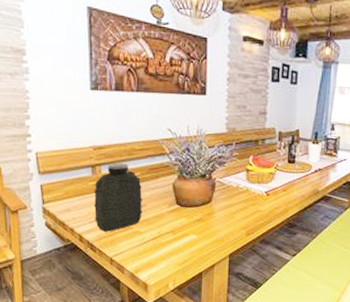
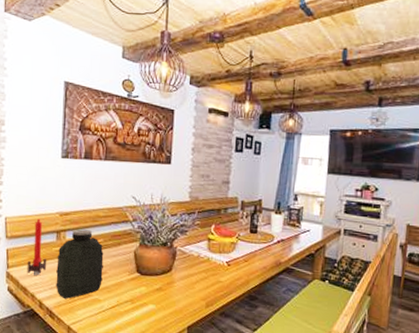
candle: none [63,153,84,210] -> present [27,218,47,276]

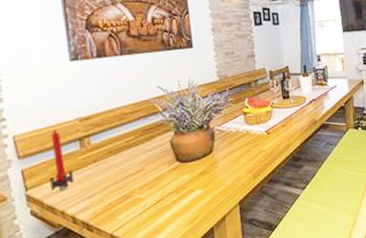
water jug: present [56,229,104,299] -> none [84,129,141,207]

